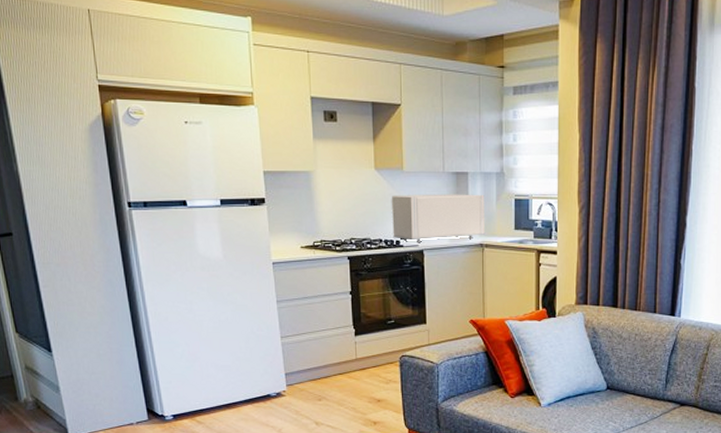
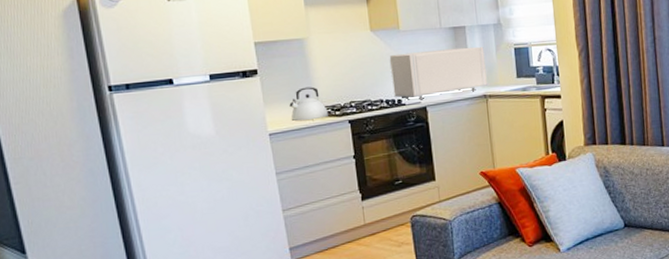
kettle: none [293,220,330,253] -> present [289,86,329,122]

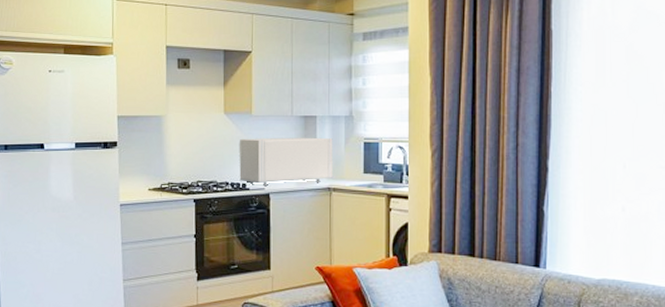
kettle: present [289,86,329,122] -> none [141,163,177,195]

